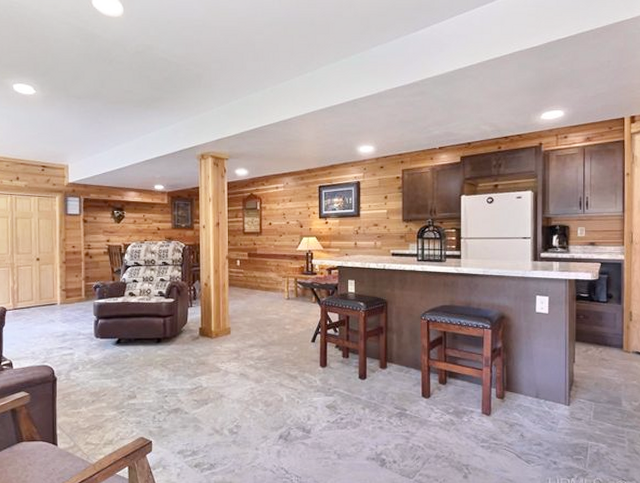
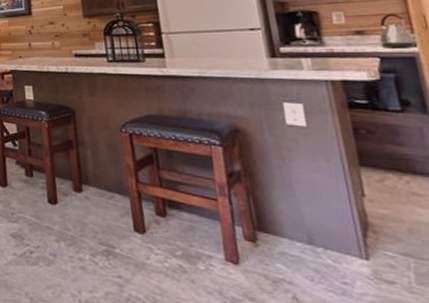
kettle: none [602,230,625,256] -> present [378,13,418,49]

